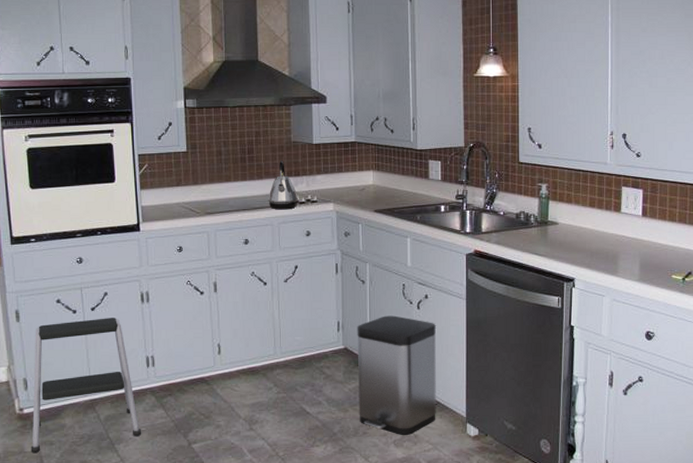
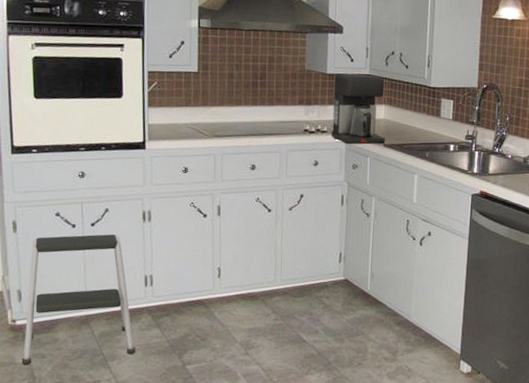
kettle: present [268,160,298,210] -> none [278,88,308,138]
coffee maker: none [321,141,375,213] -> present [331,73,385,145]
pedal bin: present [357,315,436,435] -> none [355,250,437,368]

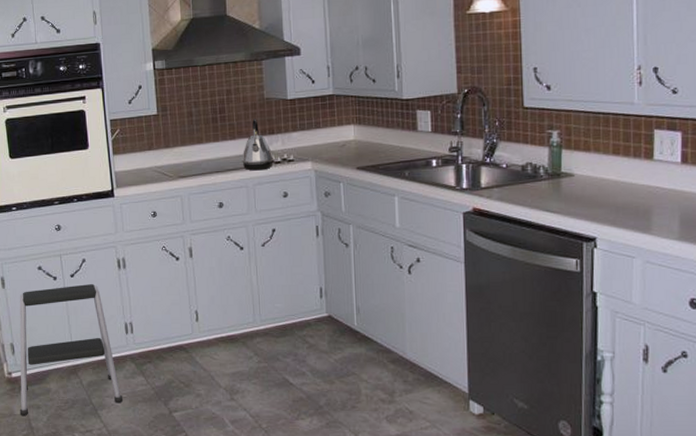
kettle: none [278,88,308,138] -> present [242,118,274,171]
coffee maker: present [331,73,385,145] -> none [296,94,358,172]

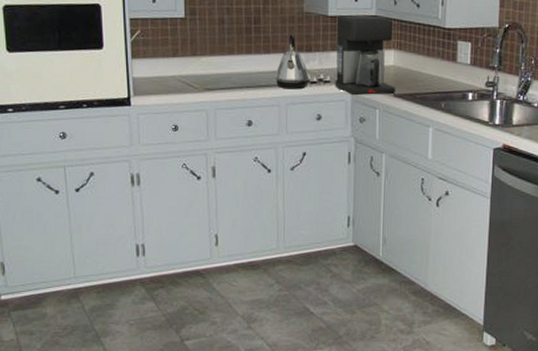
step stool: present [19,284,122,415] -> none [9,200,129,342]
coffee maker: none [296,94,358,172] -> present [335,15,395,96]

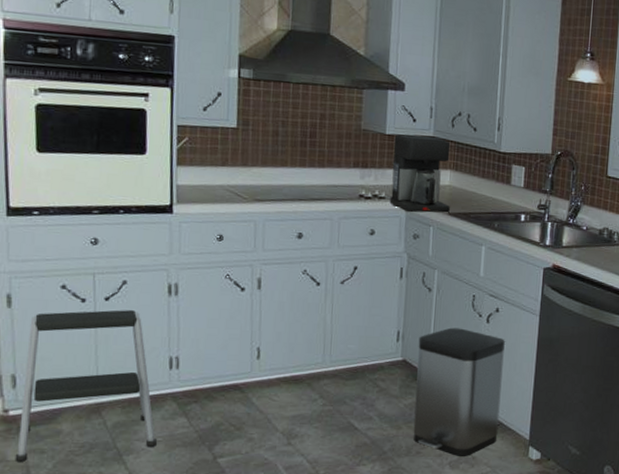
step stool: none [9,200,129,342] -> present [15,310,157,462]
kettle: present [275,33,309,90] -> none [329,149,364,204]
pedal bin: none [367,212,456,341] -> present [413,327,505,456]

